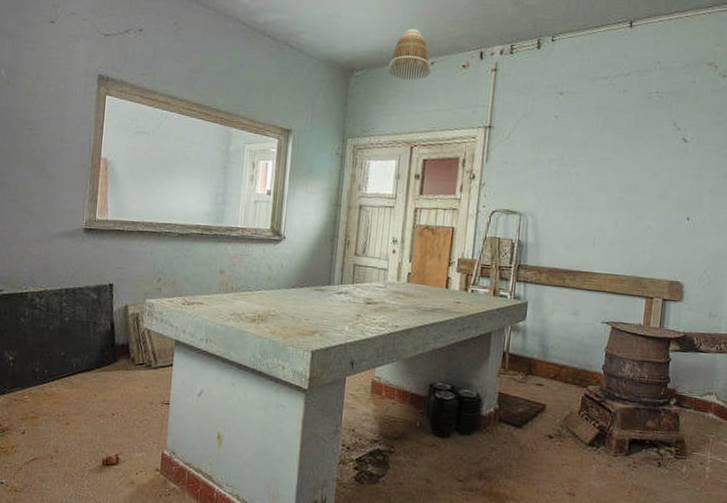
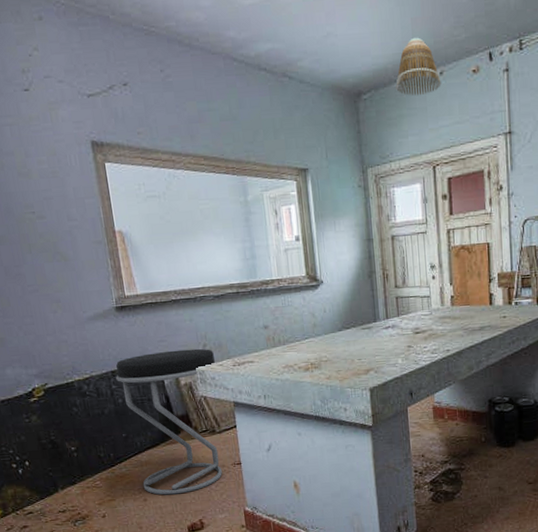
stool: none [68,278,168,424] -> present [116,348,222,495]

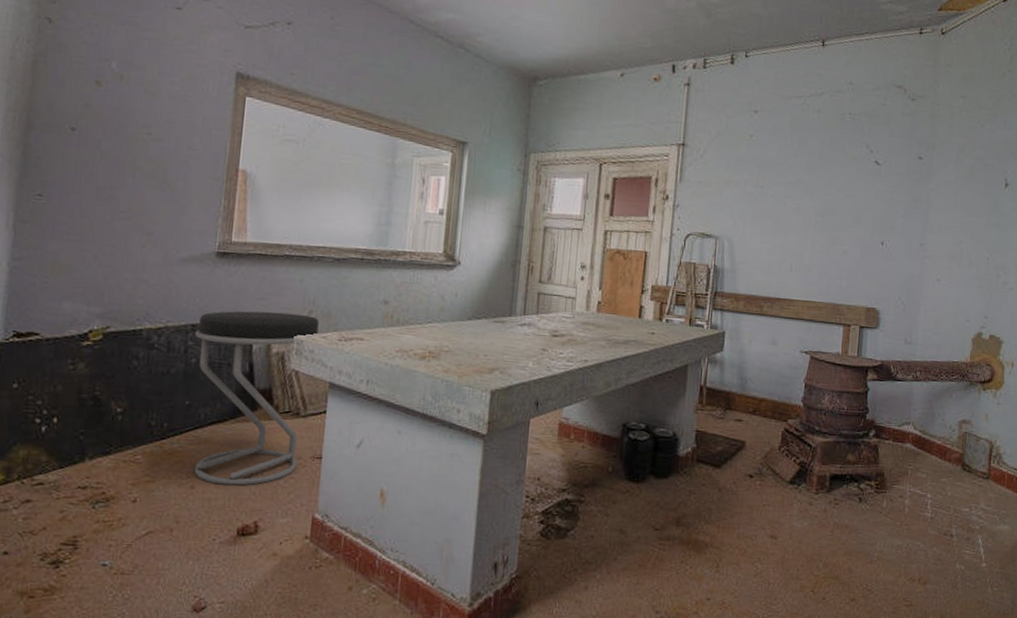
lamp shade: present [396,37,441,96] -> none [574,36,621,92]

